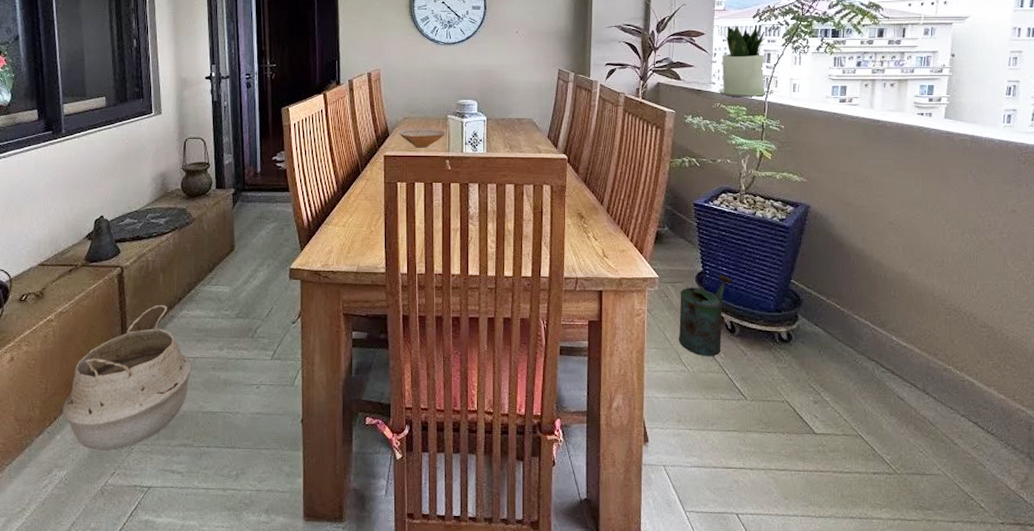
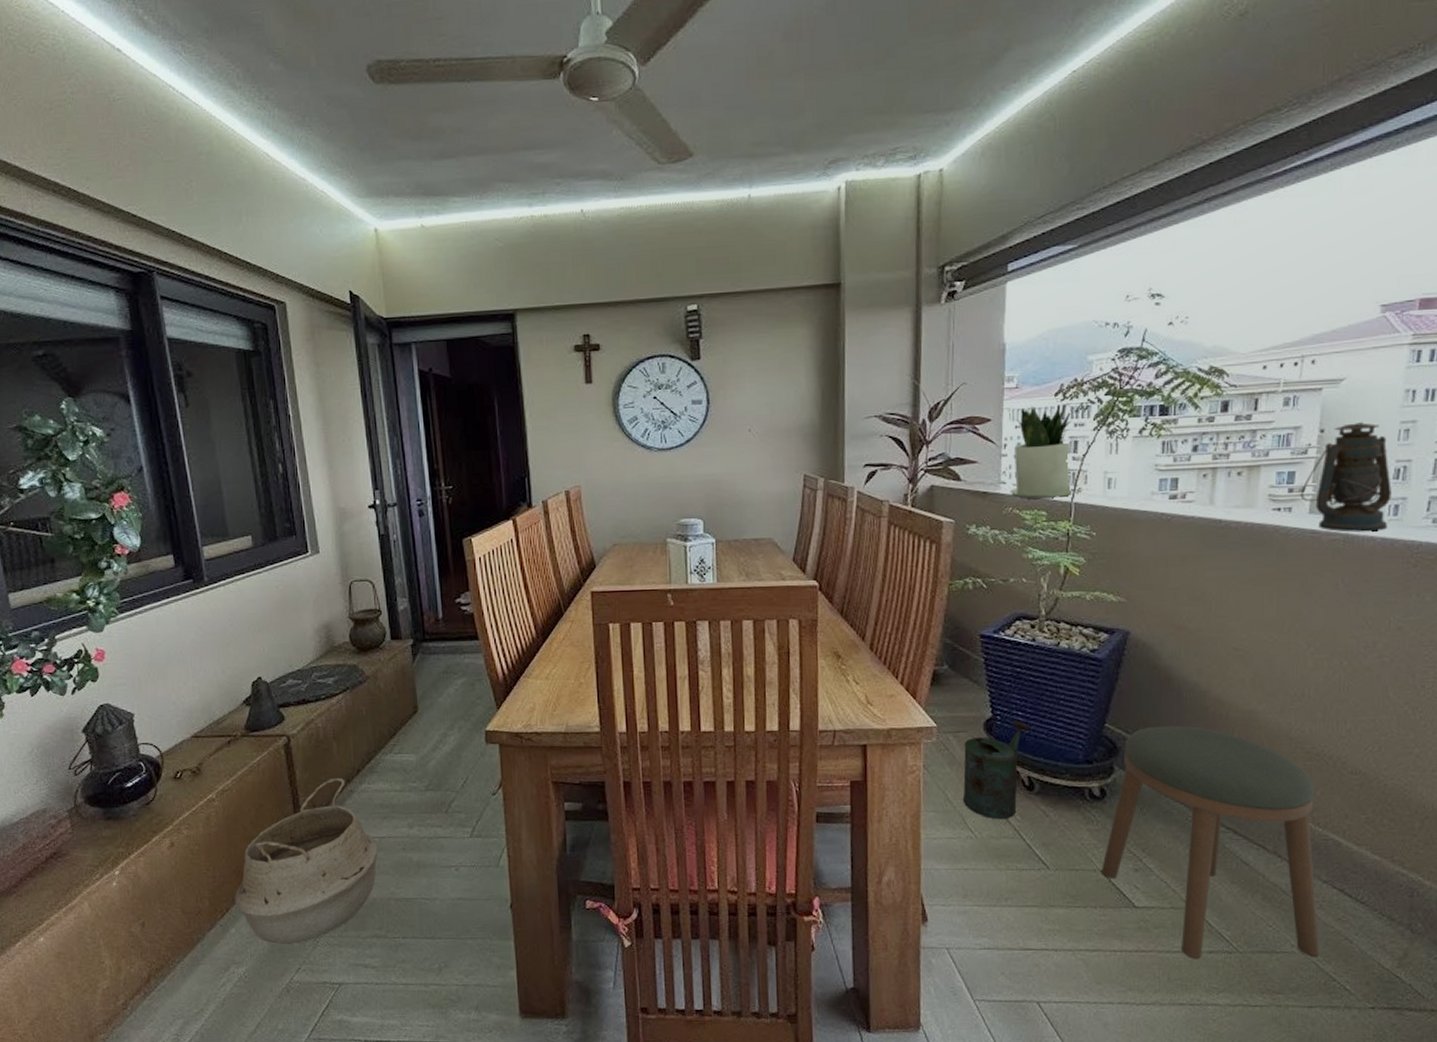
bowl: present [397,128,447,148] -> none [605,555,667,581]
stool: none [787,283,960,479] -> present [1100,725,1320,959]
lantern: none [938,49,1005,135] -> present [1300,421,1392,533]

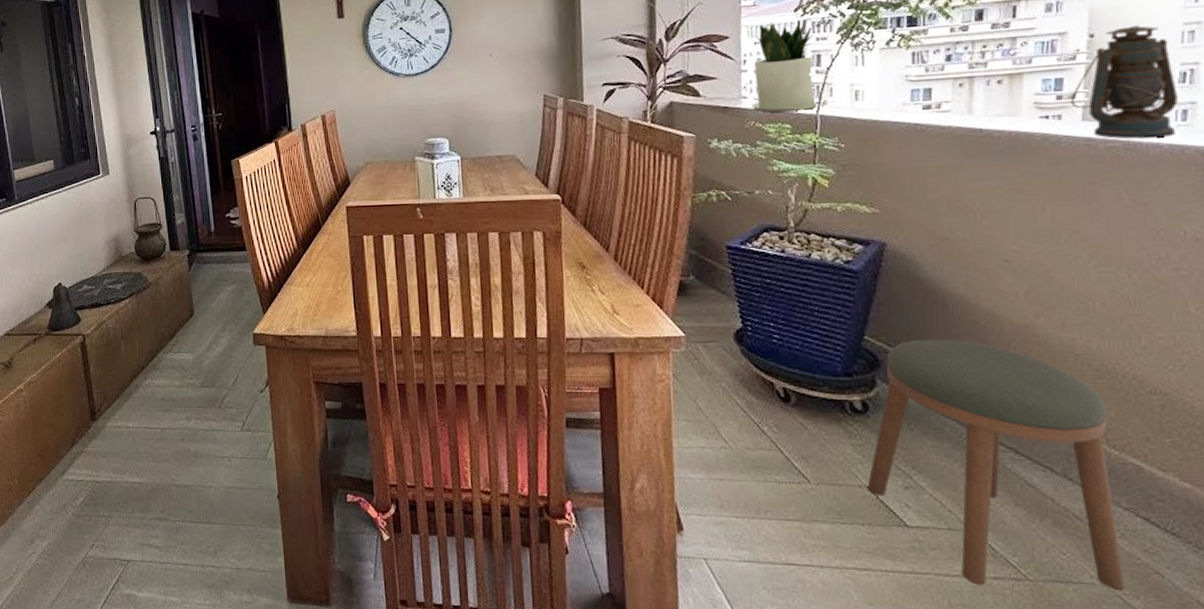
woven basket: present [235,777,378,945] -> none [39,373,161,523]
watering can: present [962,720,1031,820] -> none [714,331,784,431]

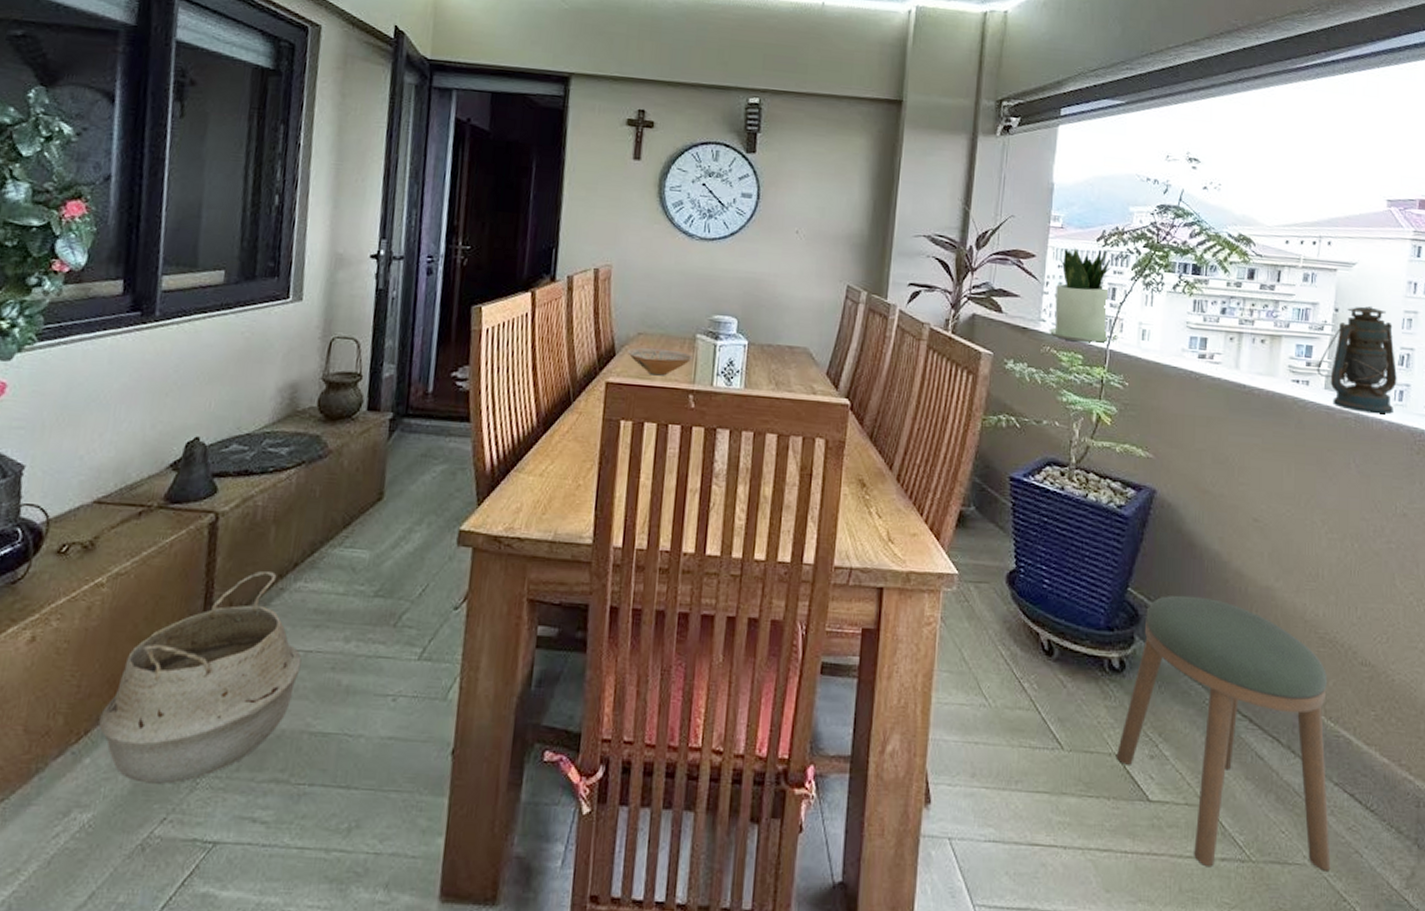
woven basket: none [39,373,161,523] -> present [99,570,302,785]
bowl: none [358,173,416,196] -> present [626,347,694,376]

